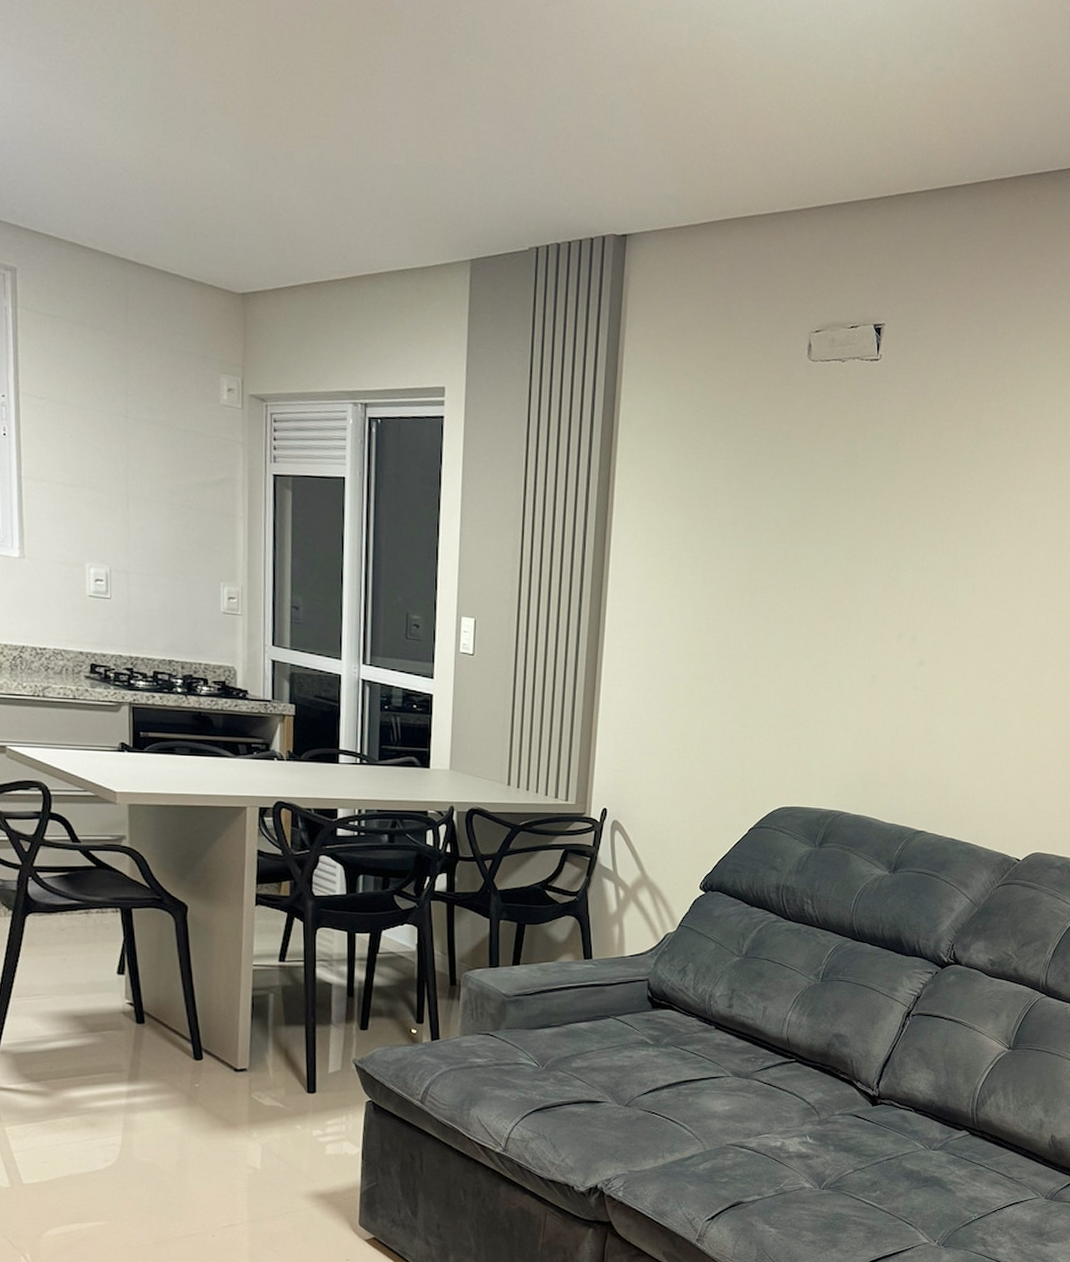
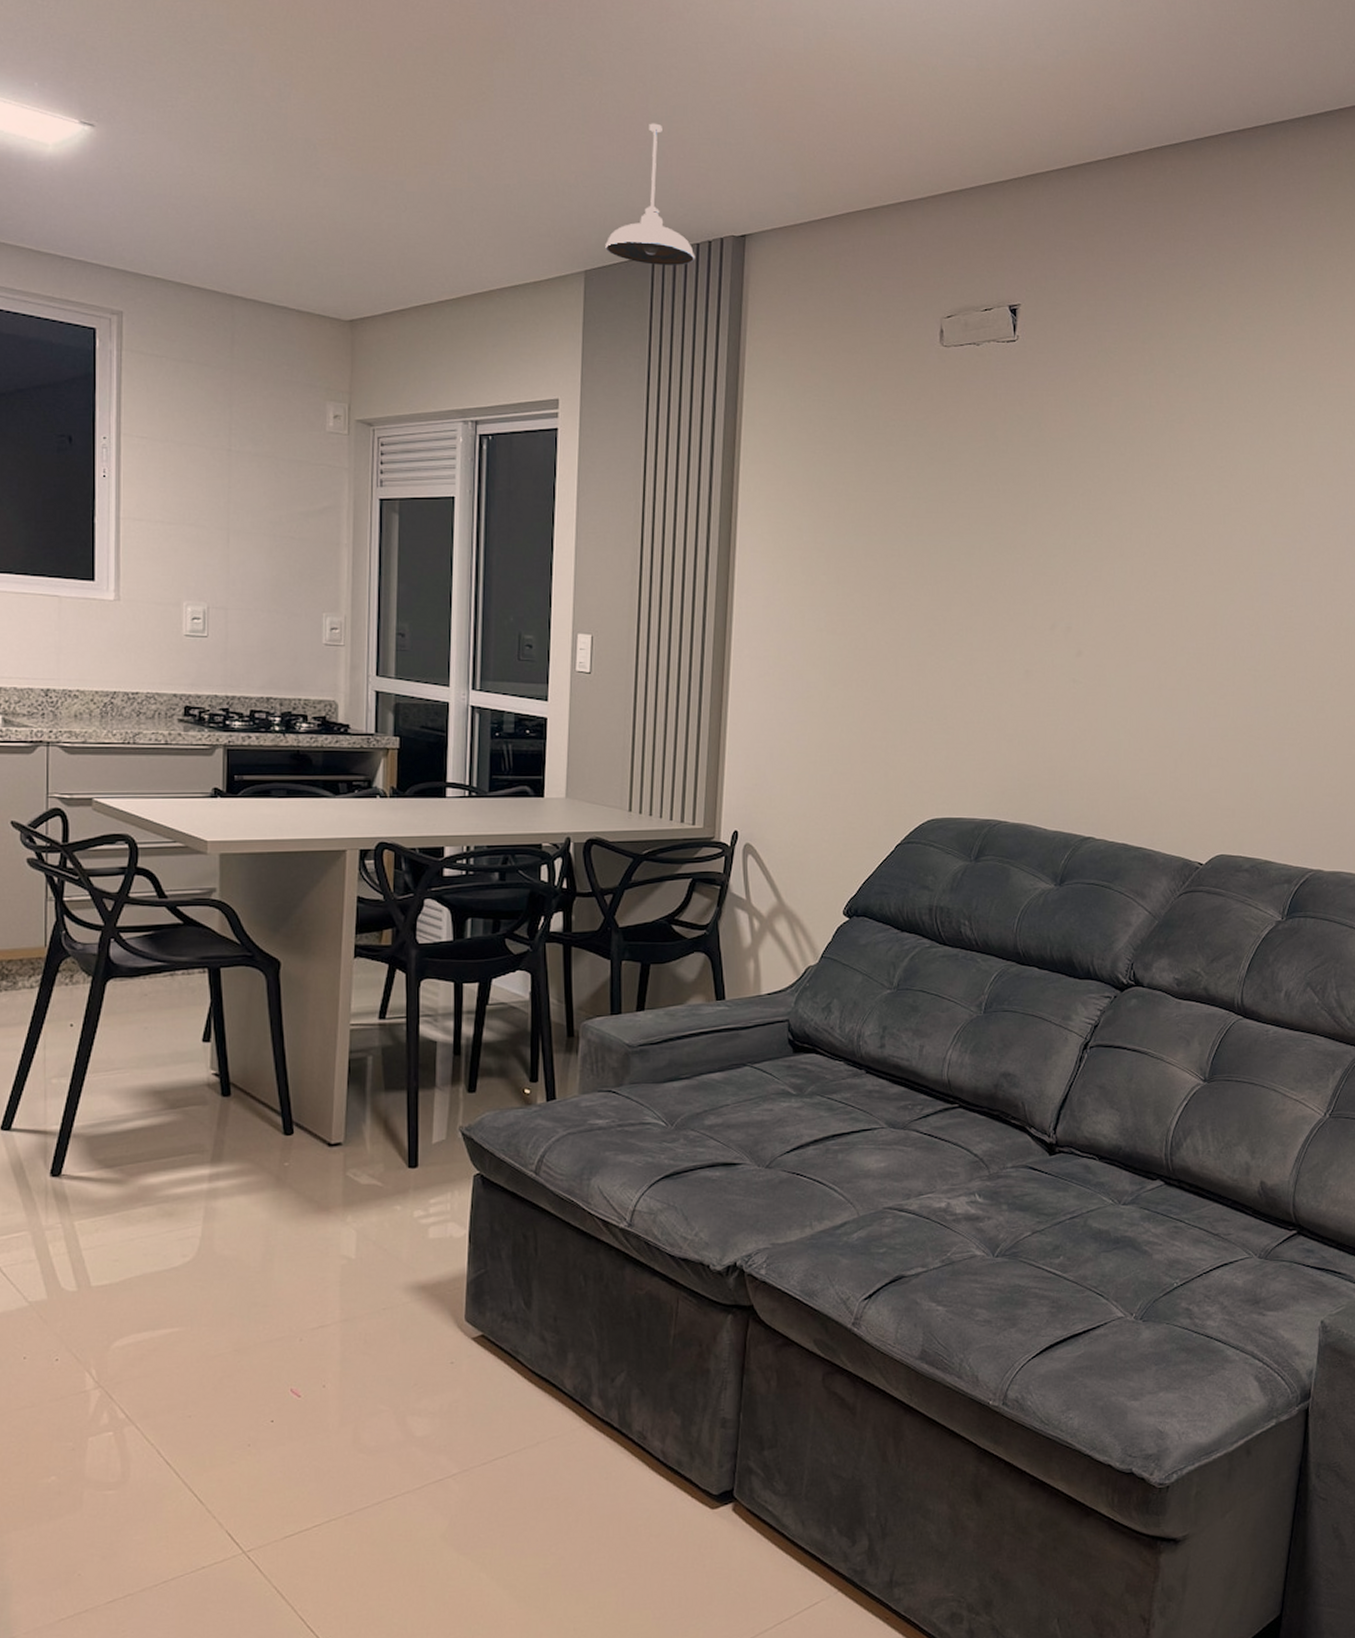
pendant light: none [491,111,578,261] -> present [605,123,696,265]

